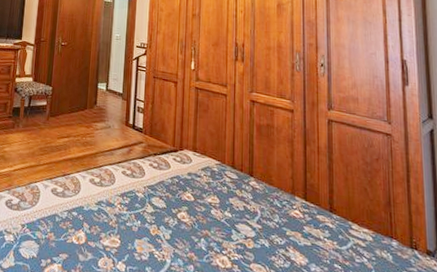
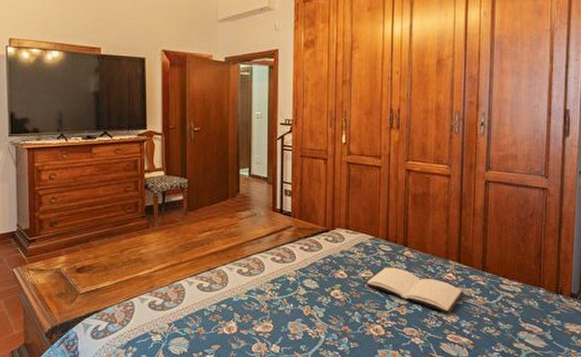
book: none [210,195,312,254] -> present [363,267,464,313]

